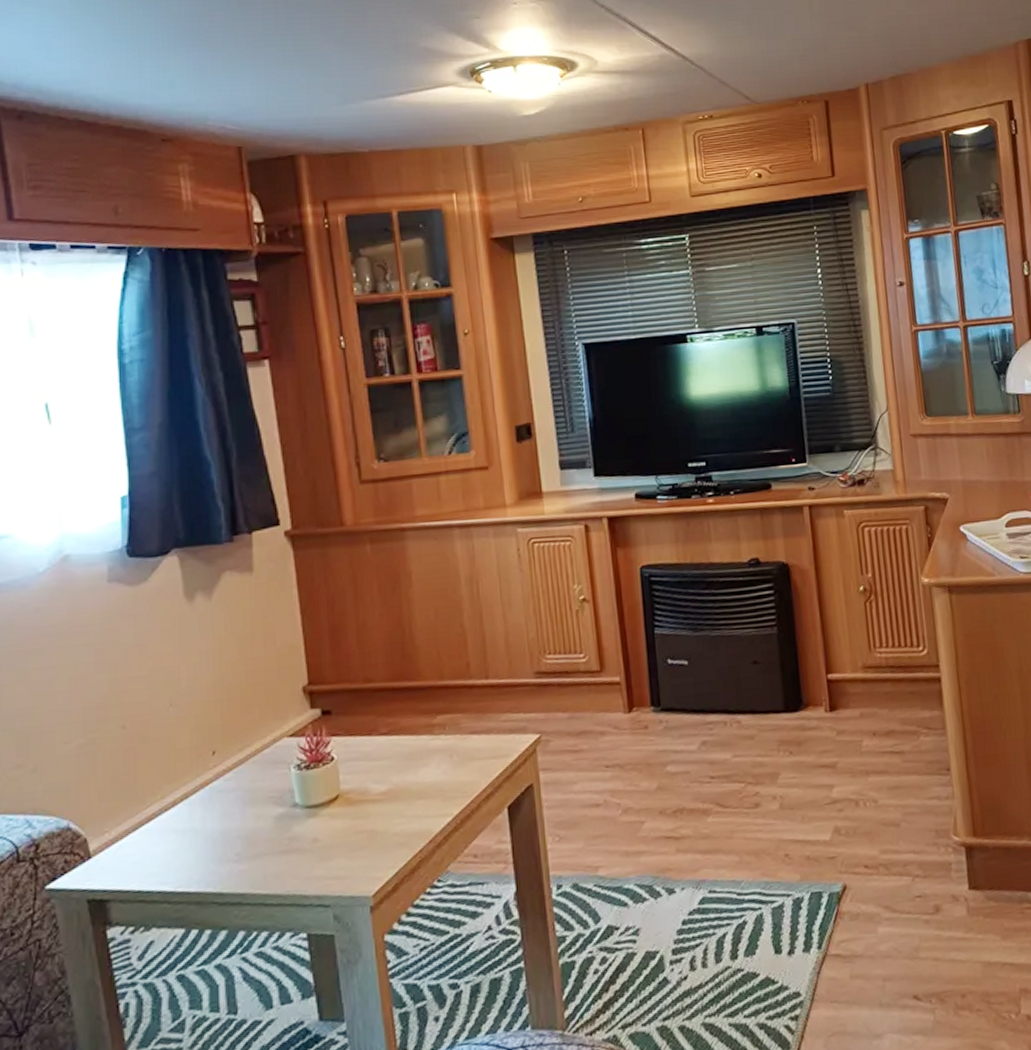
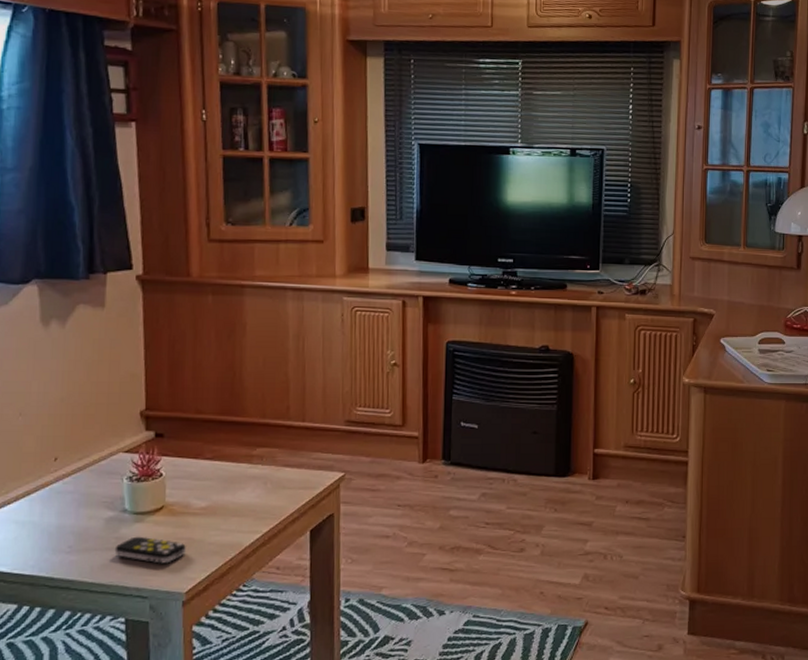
remote control: none [288,833,368,864] -> present [114,536,186,564]

